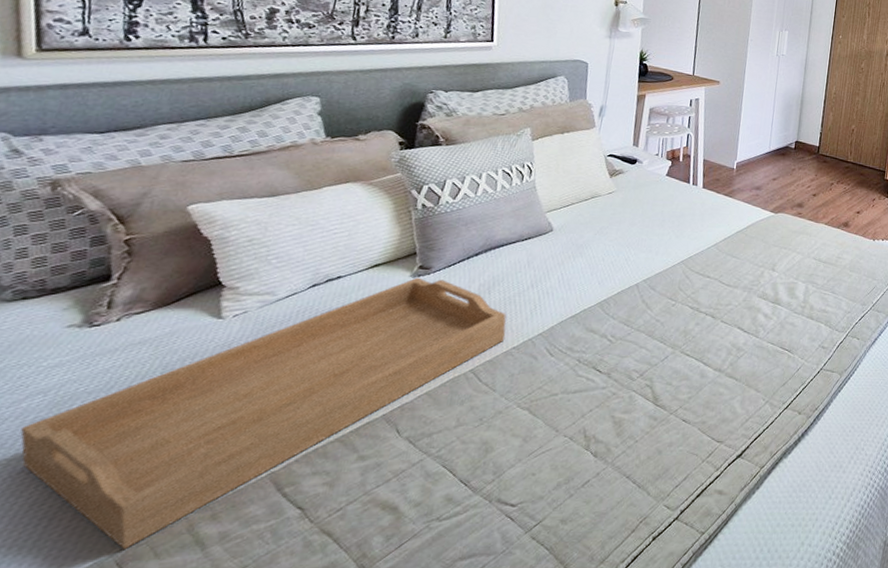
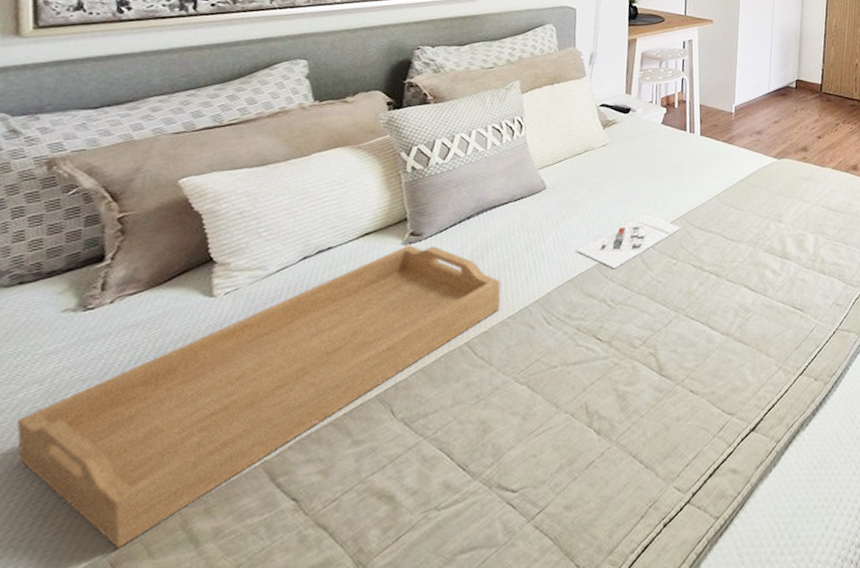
architectural model: none [580,257,681,308] -> present [576,213,682,269]

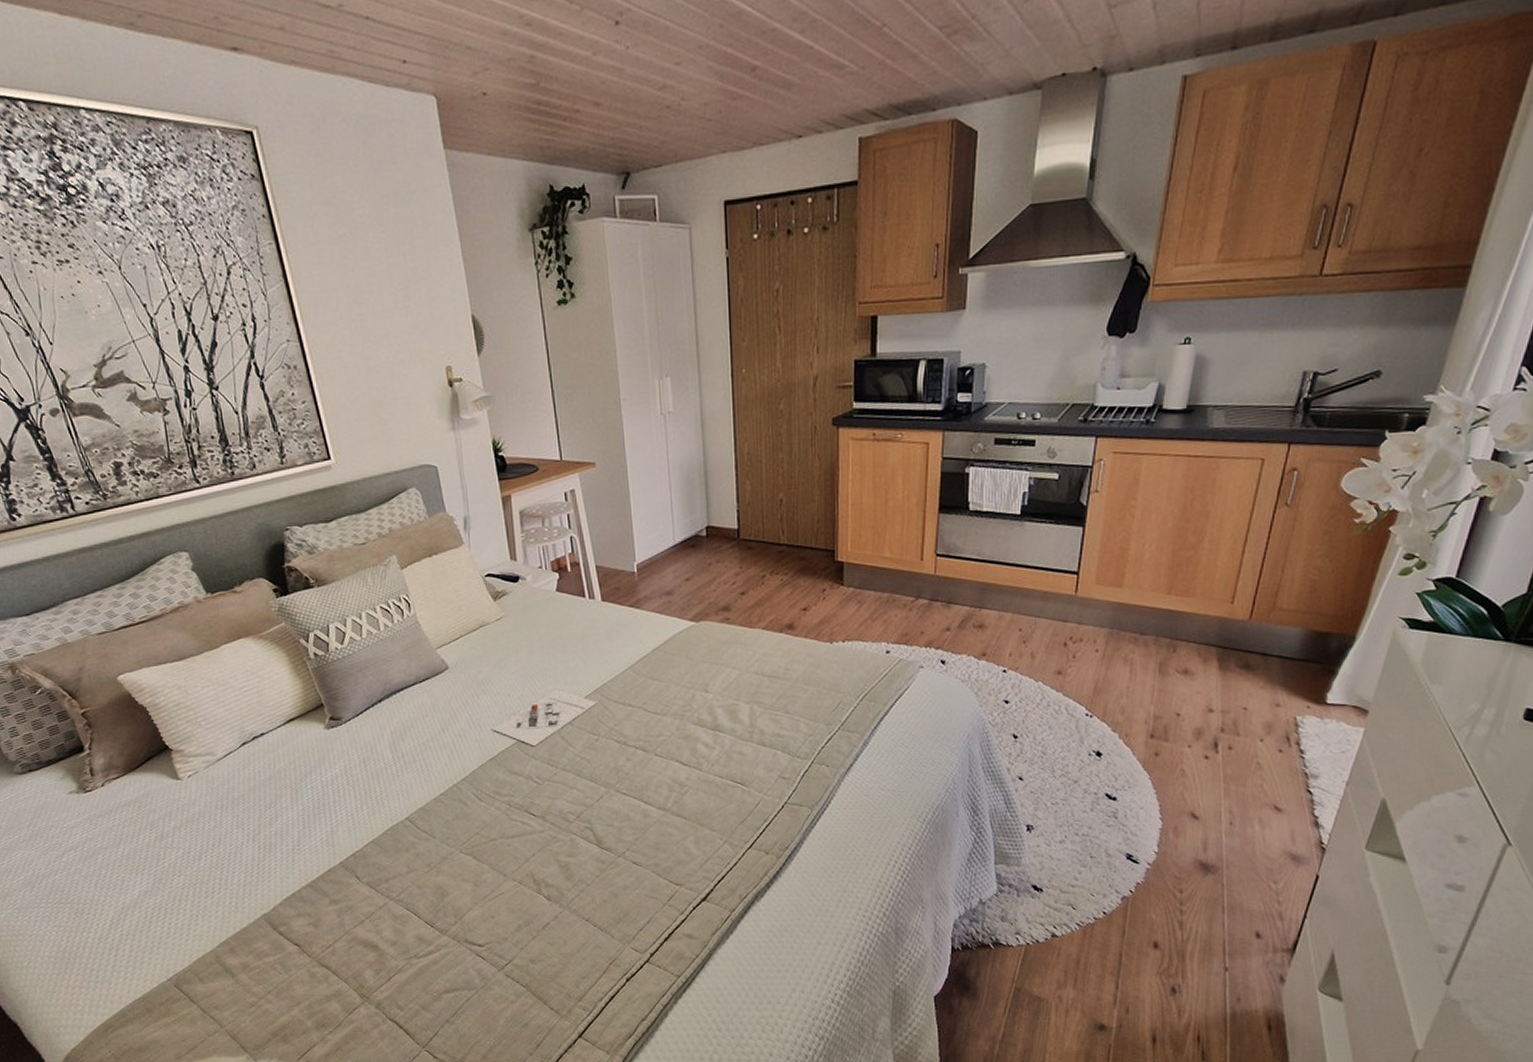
serving tray: present [17,245,501,548] -> none [70,729,431,974]

